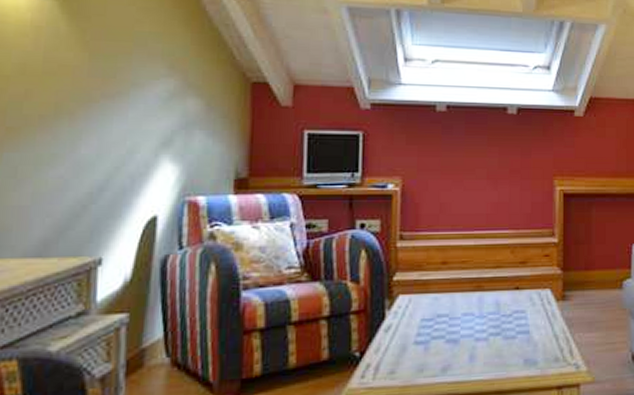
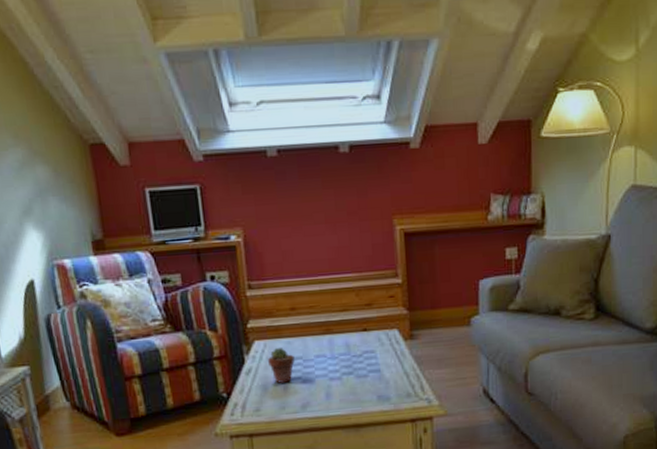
potted succulent: none [411,304,440,343] -> present [268,348,295,383]

